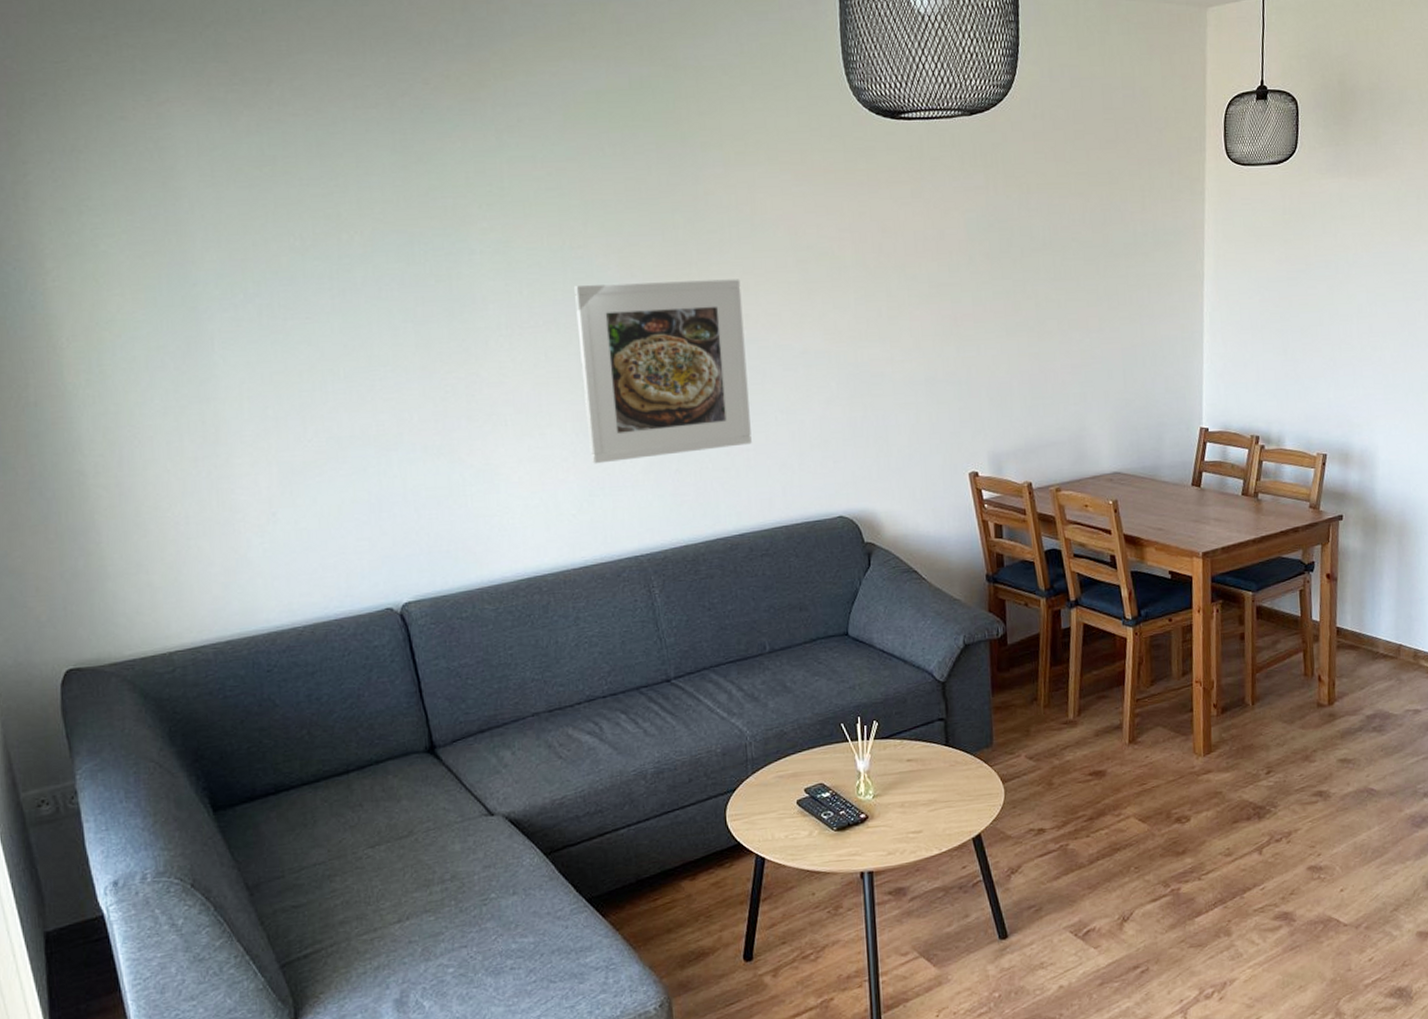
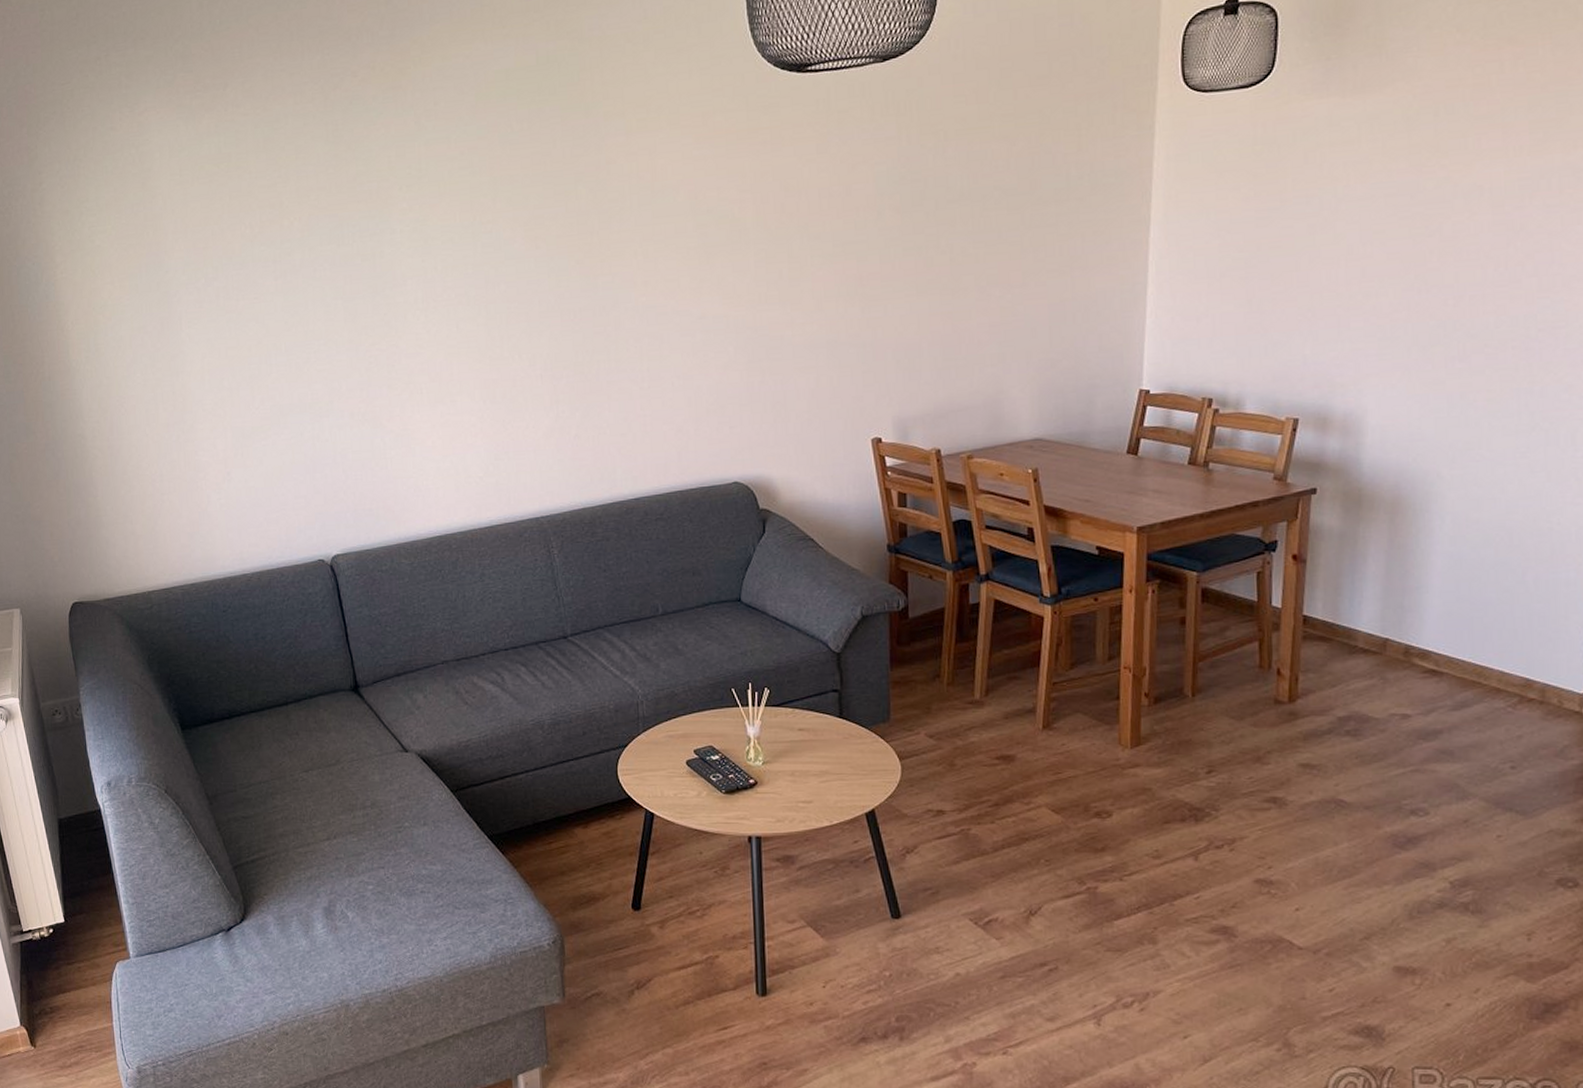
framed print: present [574,279,752,464] -> none [484,246,648,429]

